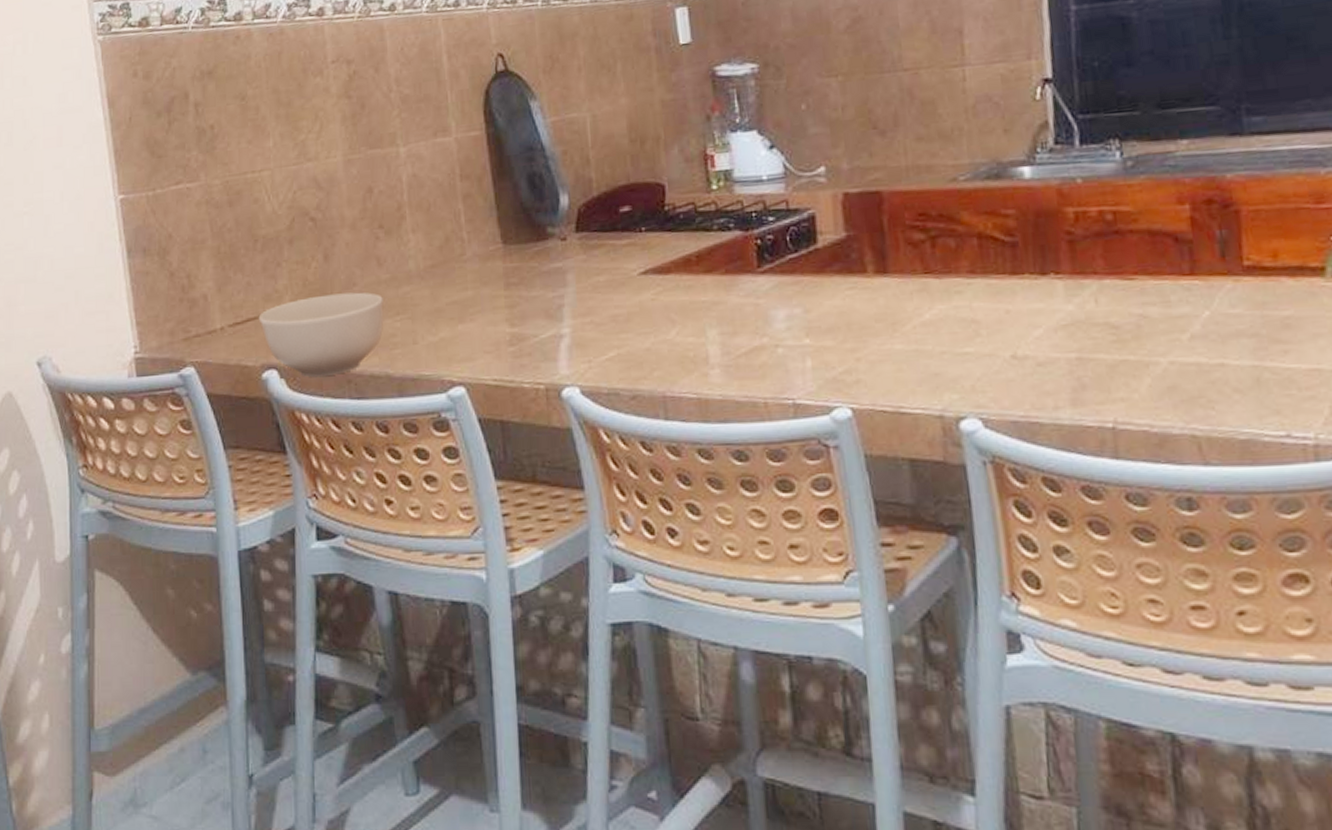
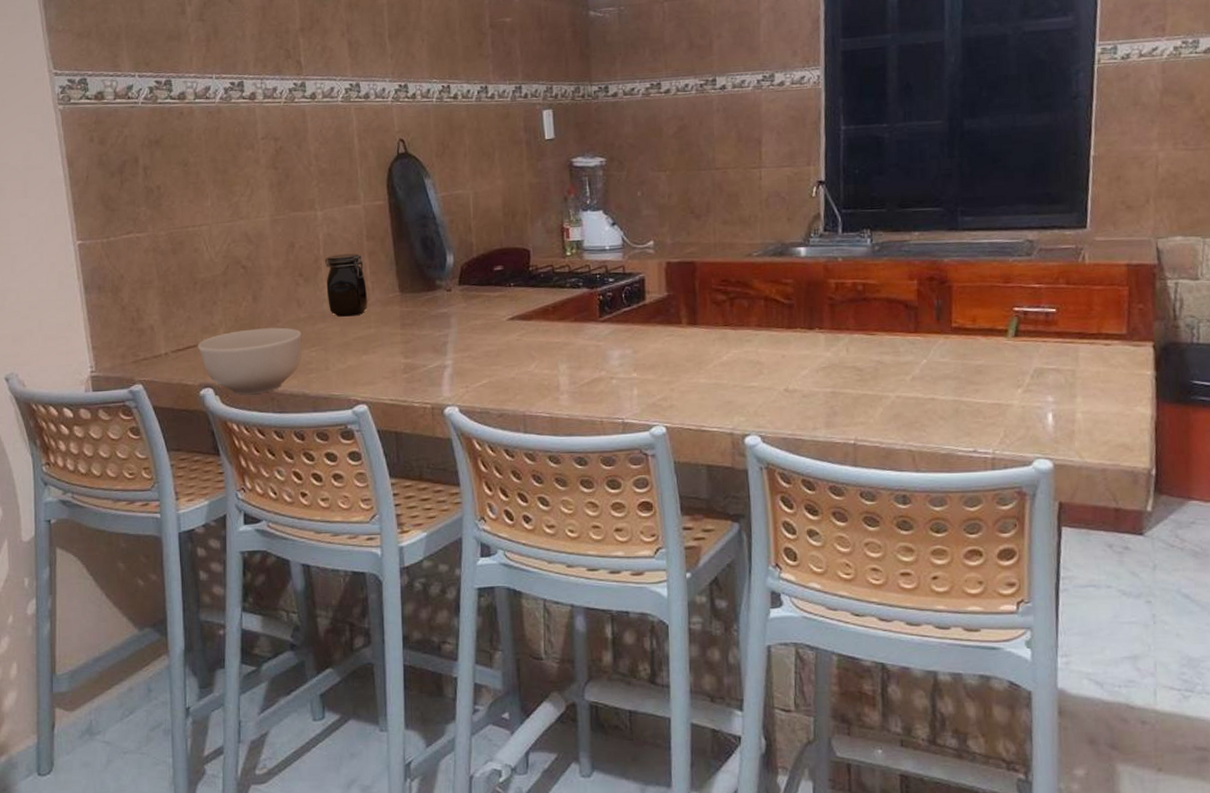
jar: none [410,197,464,277] -> present [325,253,368,317]

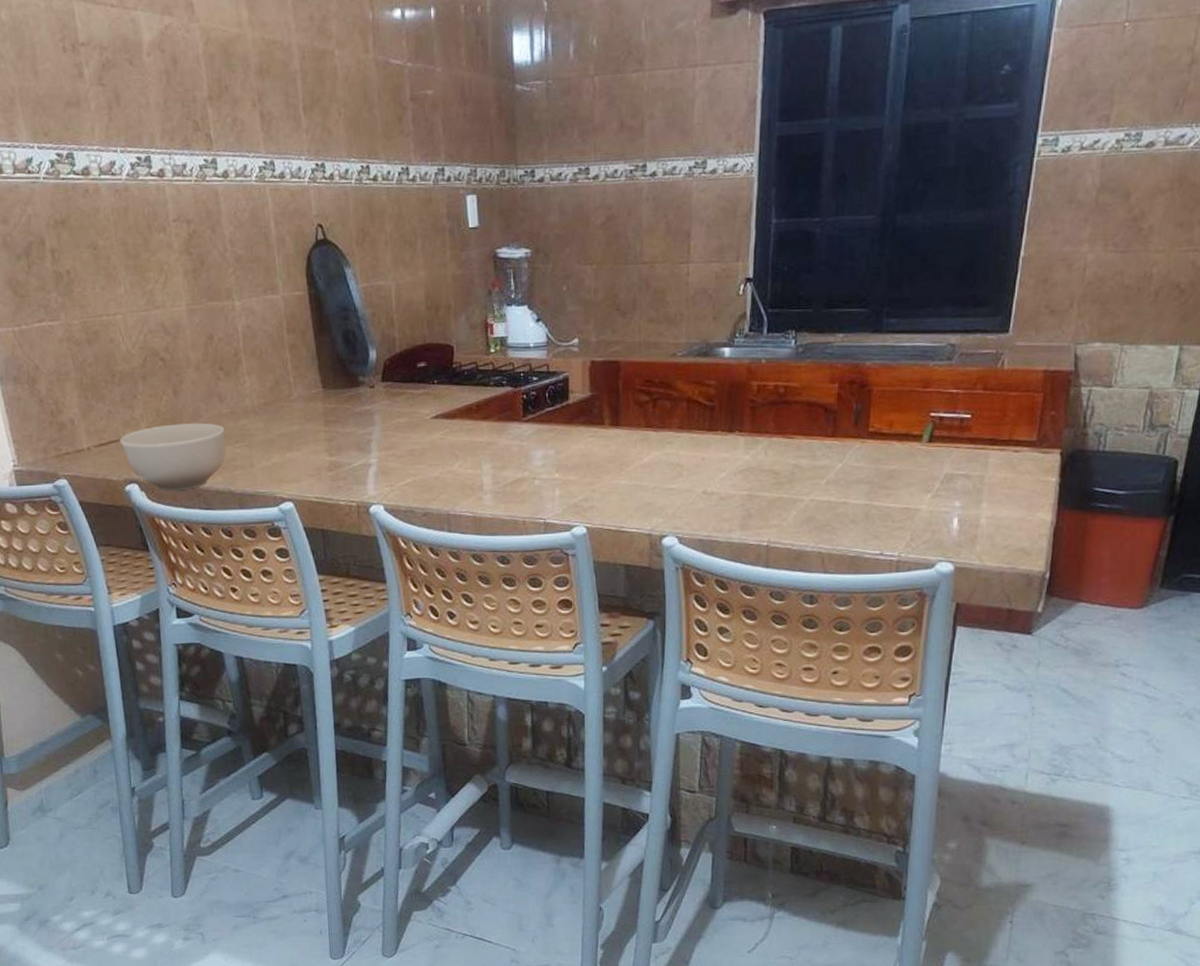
jar: present [325,253,368,317] -> none [245,347,291,413]

